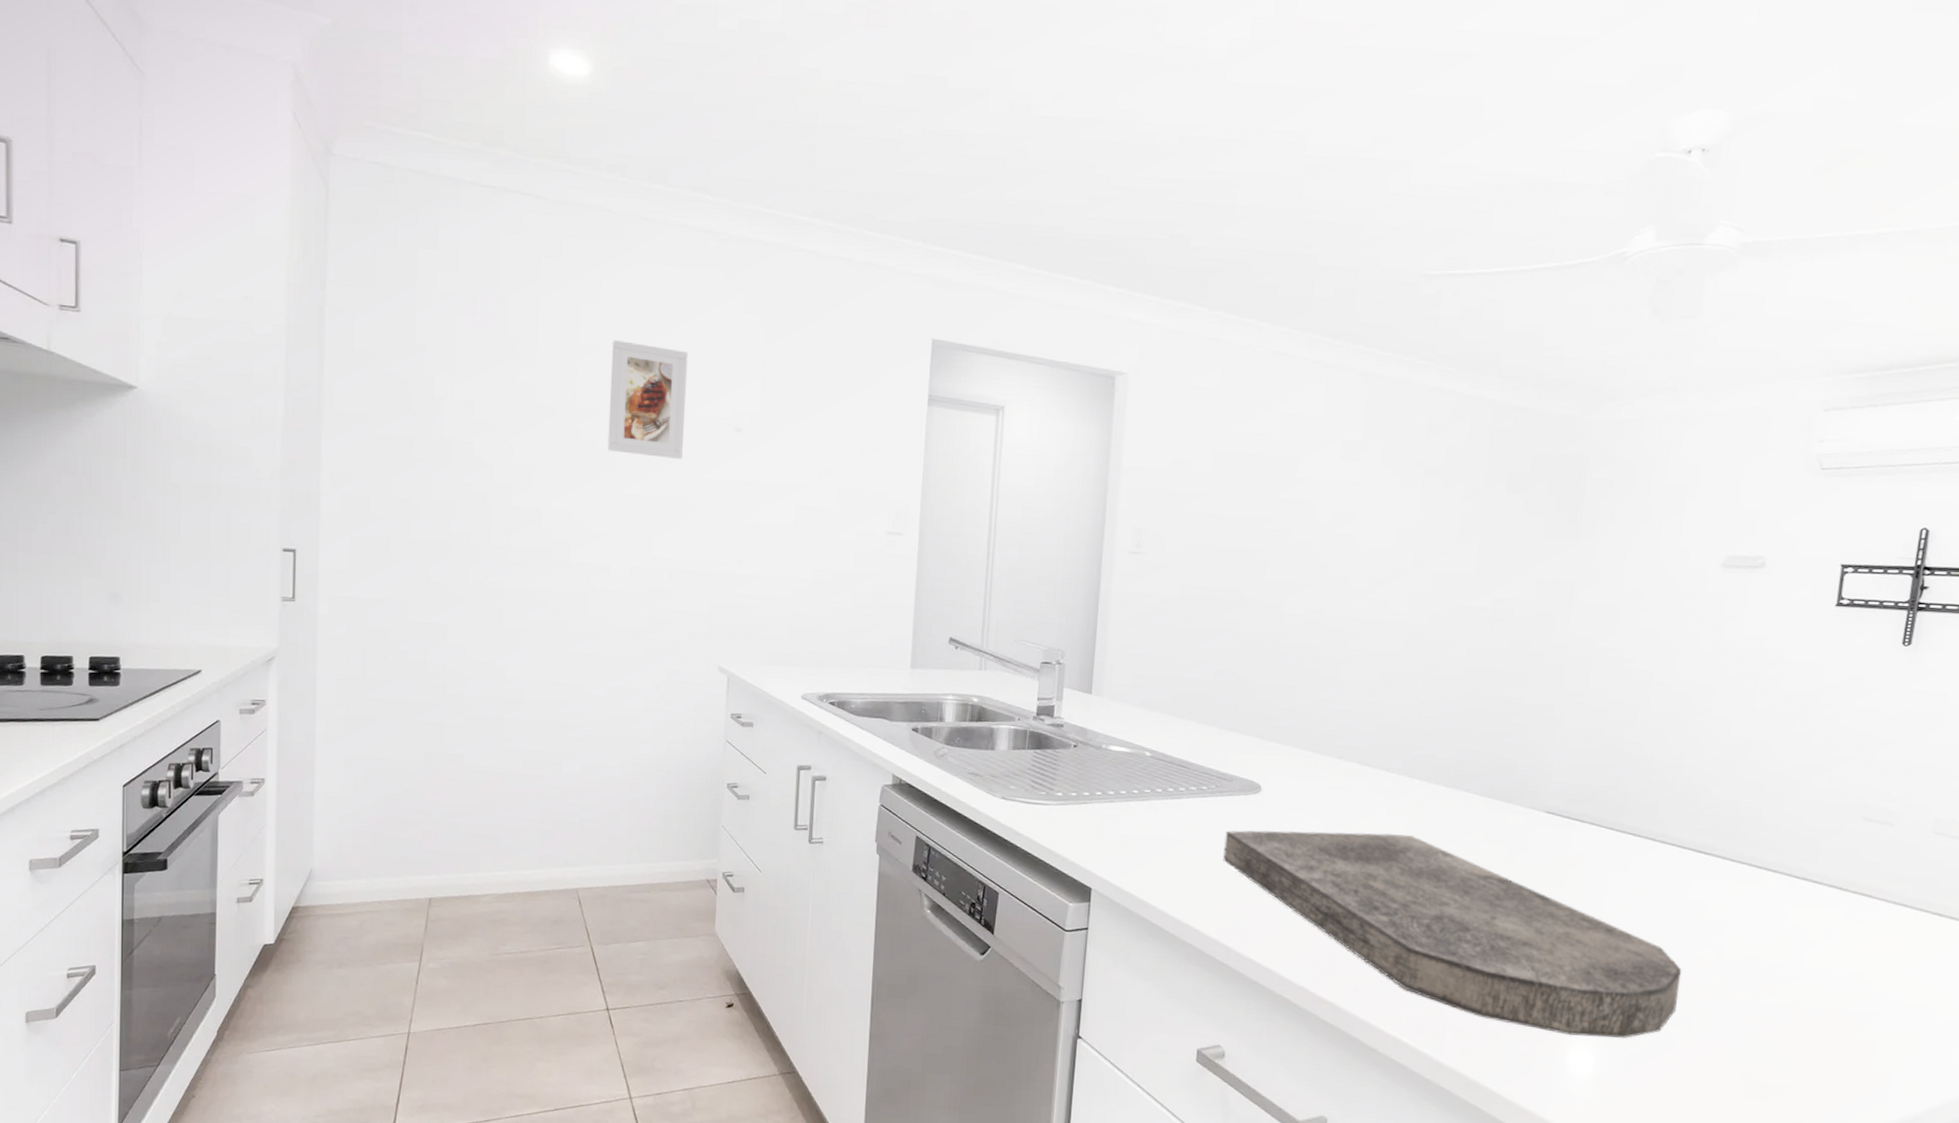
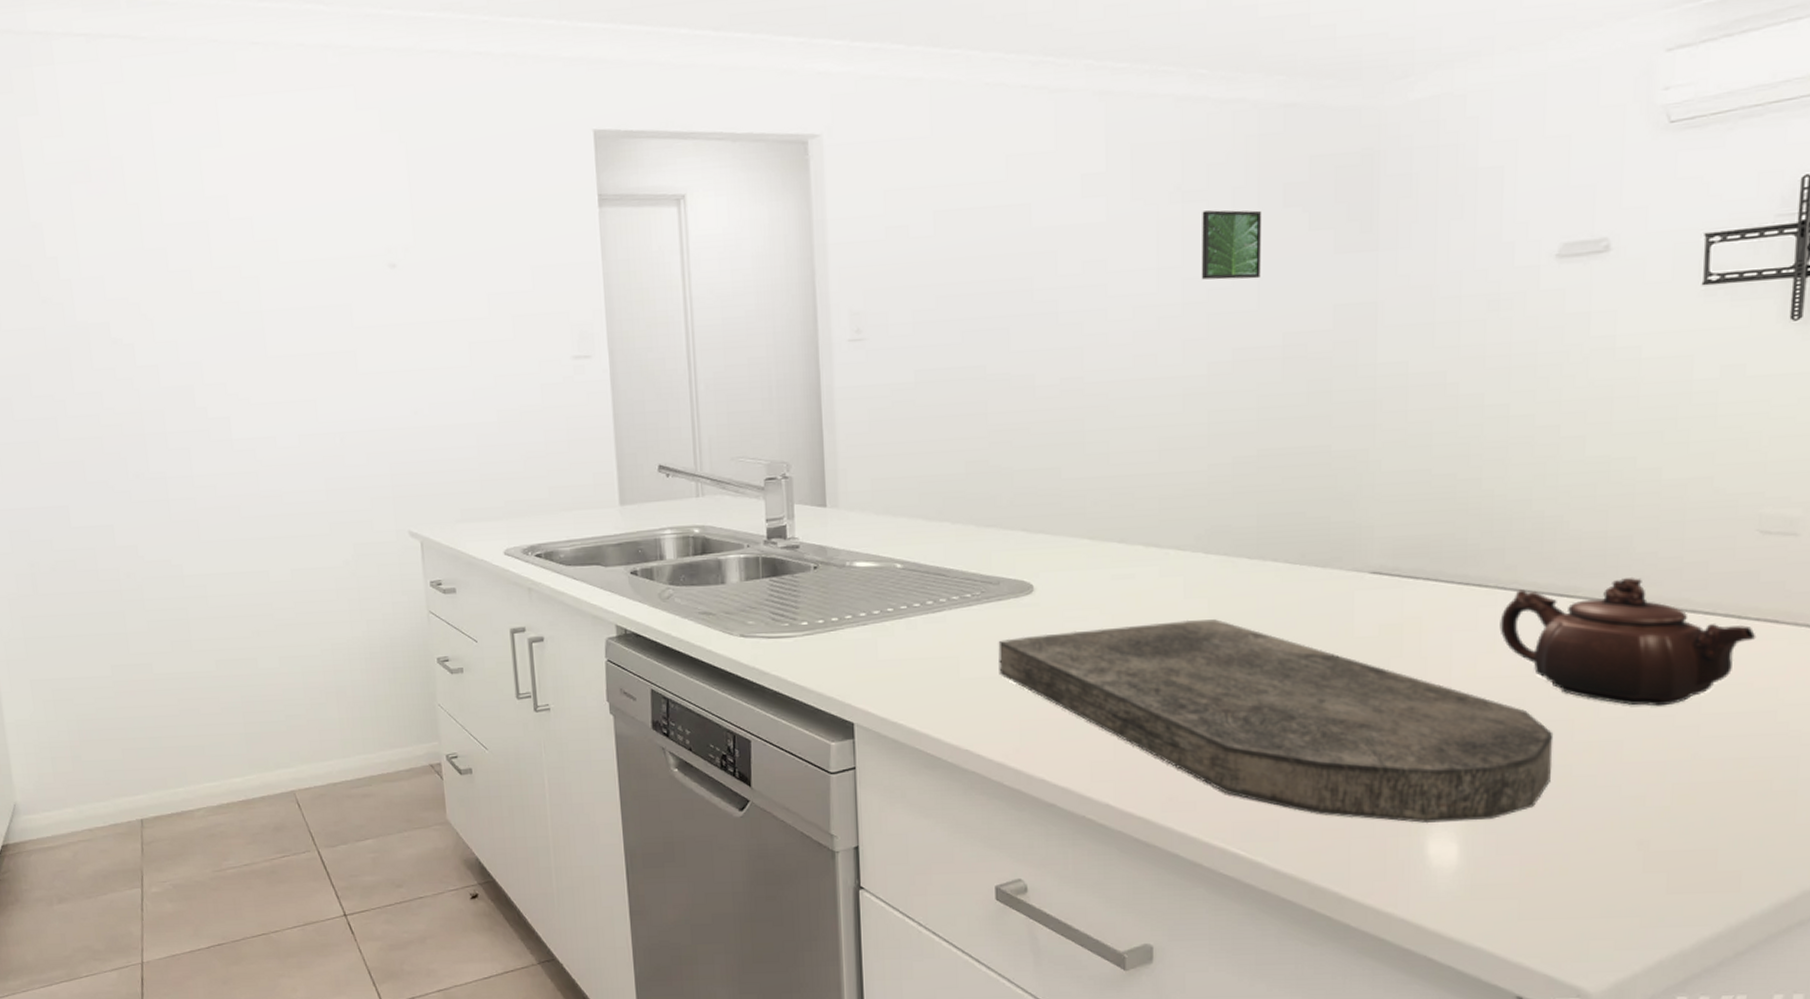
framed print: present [607,340,688,459] -> none [242,185,336,311]
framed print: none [1432,486,1488,549] -> present [1201,210,1262,280]
teapot: none [1646,842,1853,957] -> present [1500,576,1756,707]

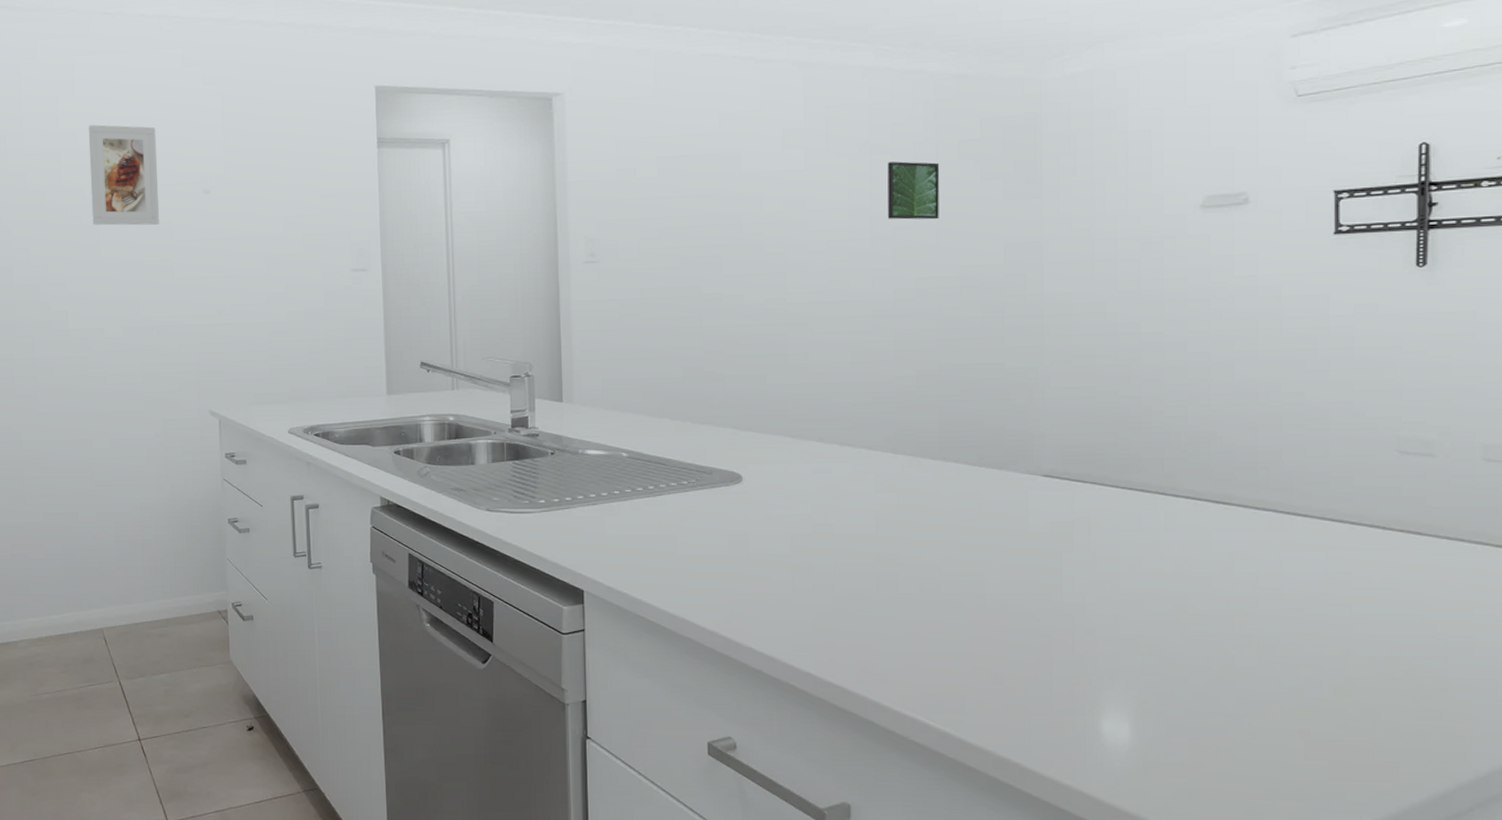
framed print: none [242,185,336,311] -> present [88,125,159,226]
cutting board: present [998,619,1554,824] -> none [711,511,1215,704]
teapot: present [1500,576,1756,707] -> none [1162,488,1401,606]

